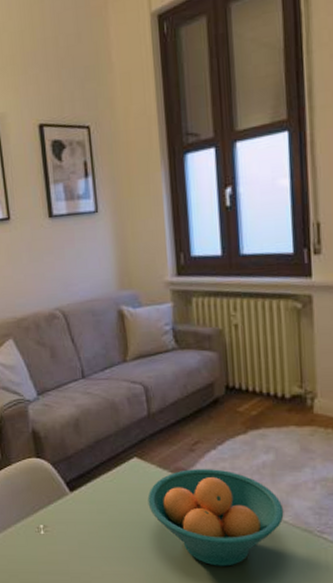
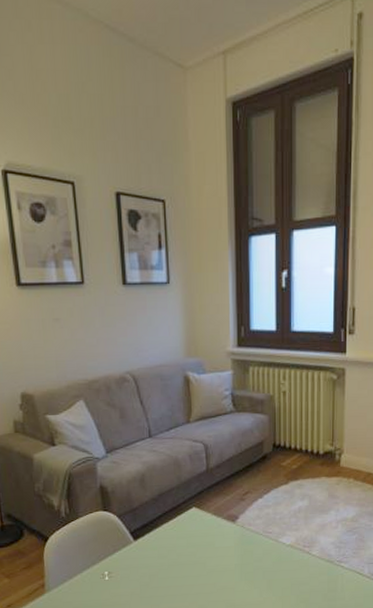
fruit bowl: present [147,469,284,567] -> none [203,515,313,596]

